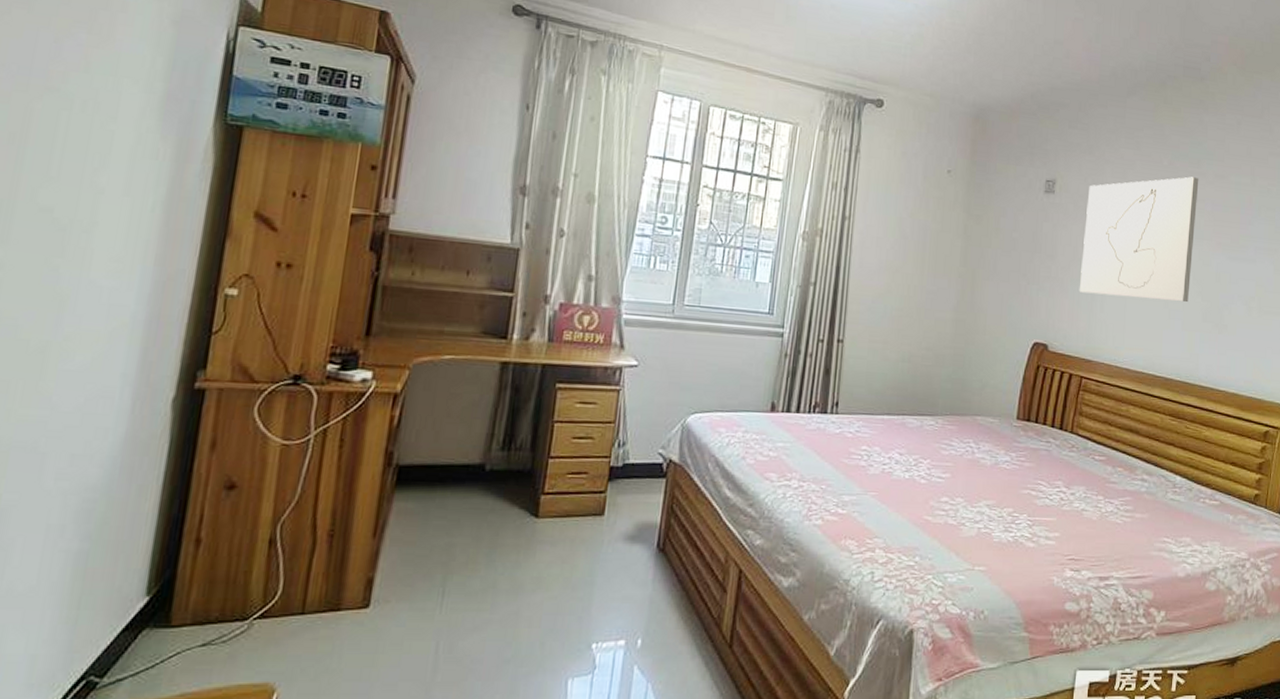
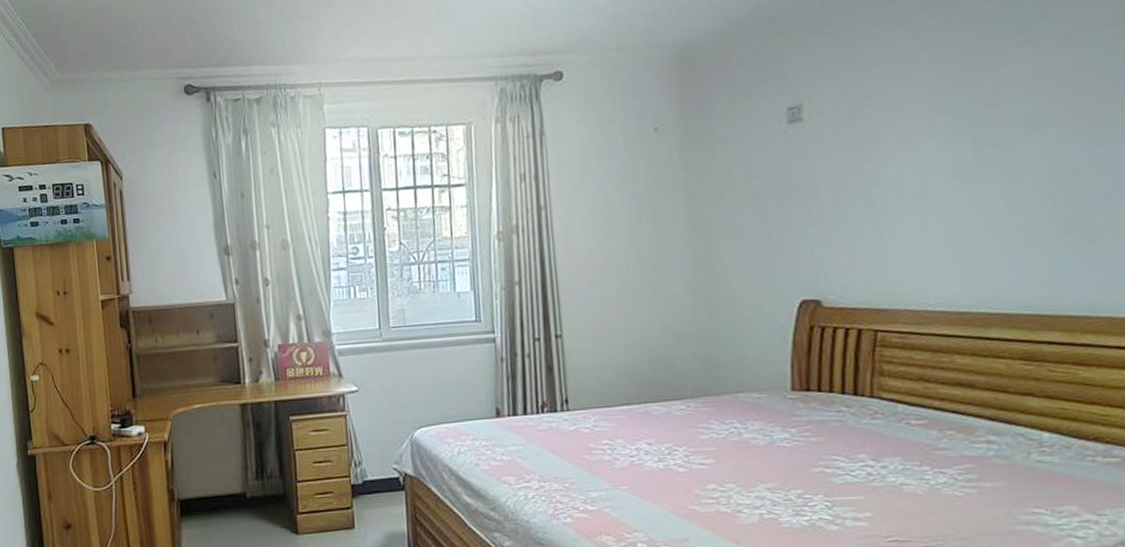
wall art: present [1079,176,1199,303] -> none [851,48,1031,231]

